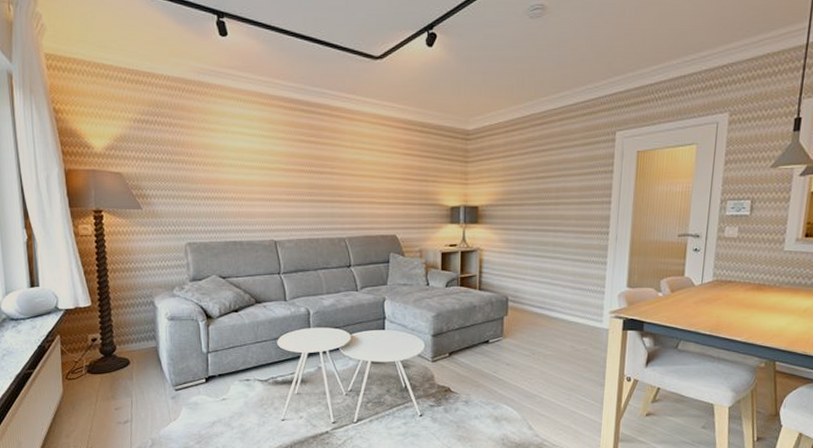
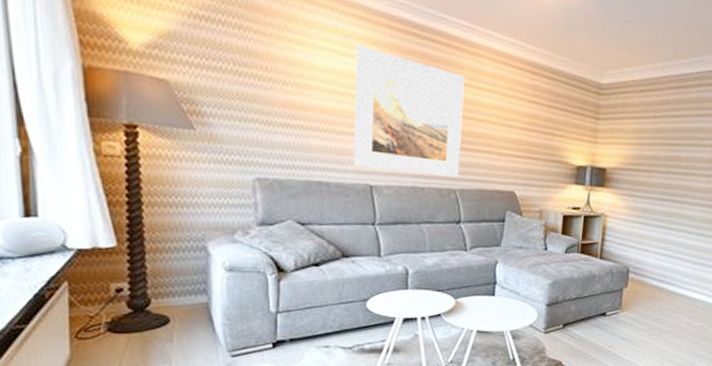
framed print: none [257,125,347,228] -> present [354,44,465,178]

